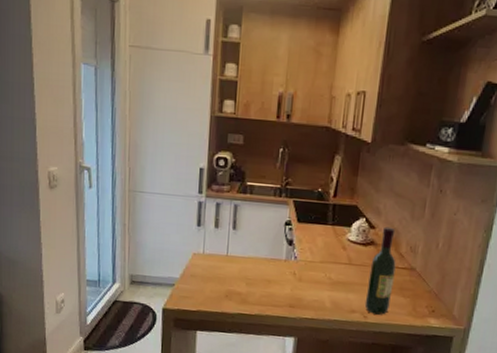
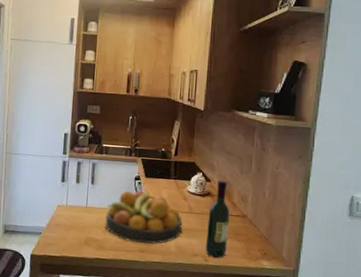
fruit bowl: none [249,237,340,299] -> present [105,190,183,244]

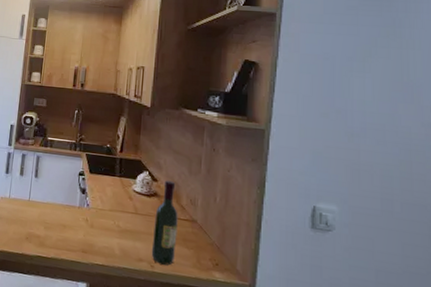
fruit bowl: present [105,190,183,244] -> none [47,186,128,245]

